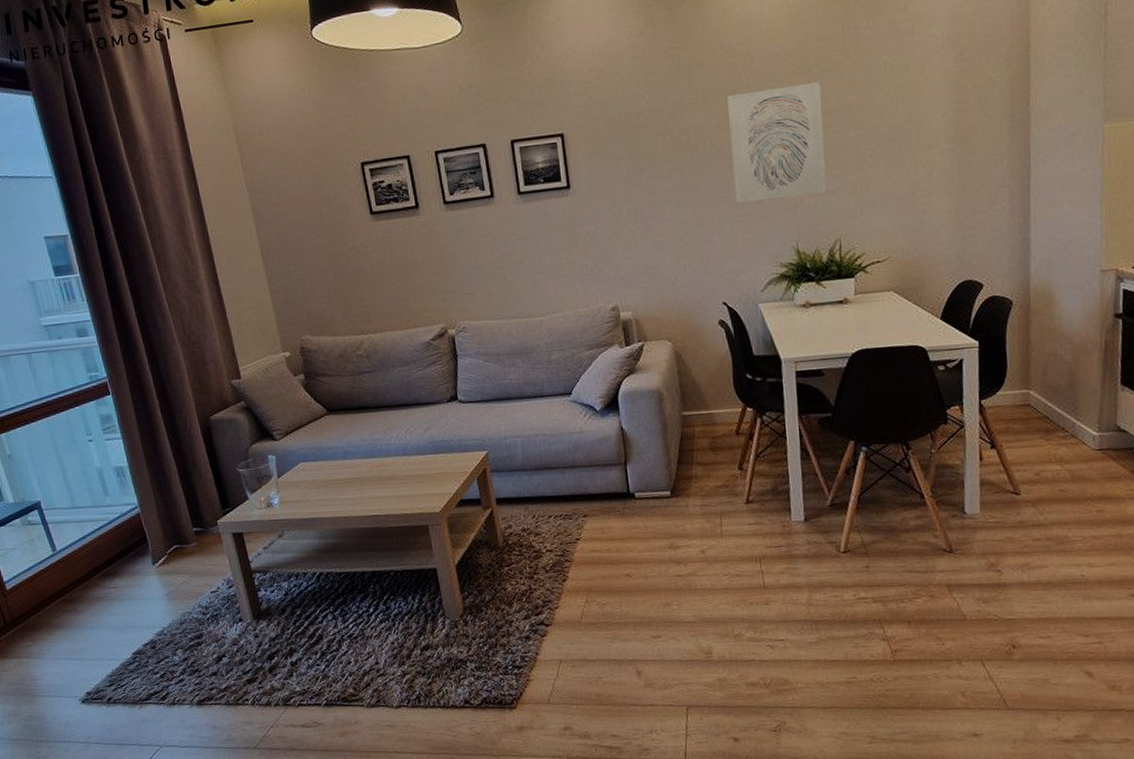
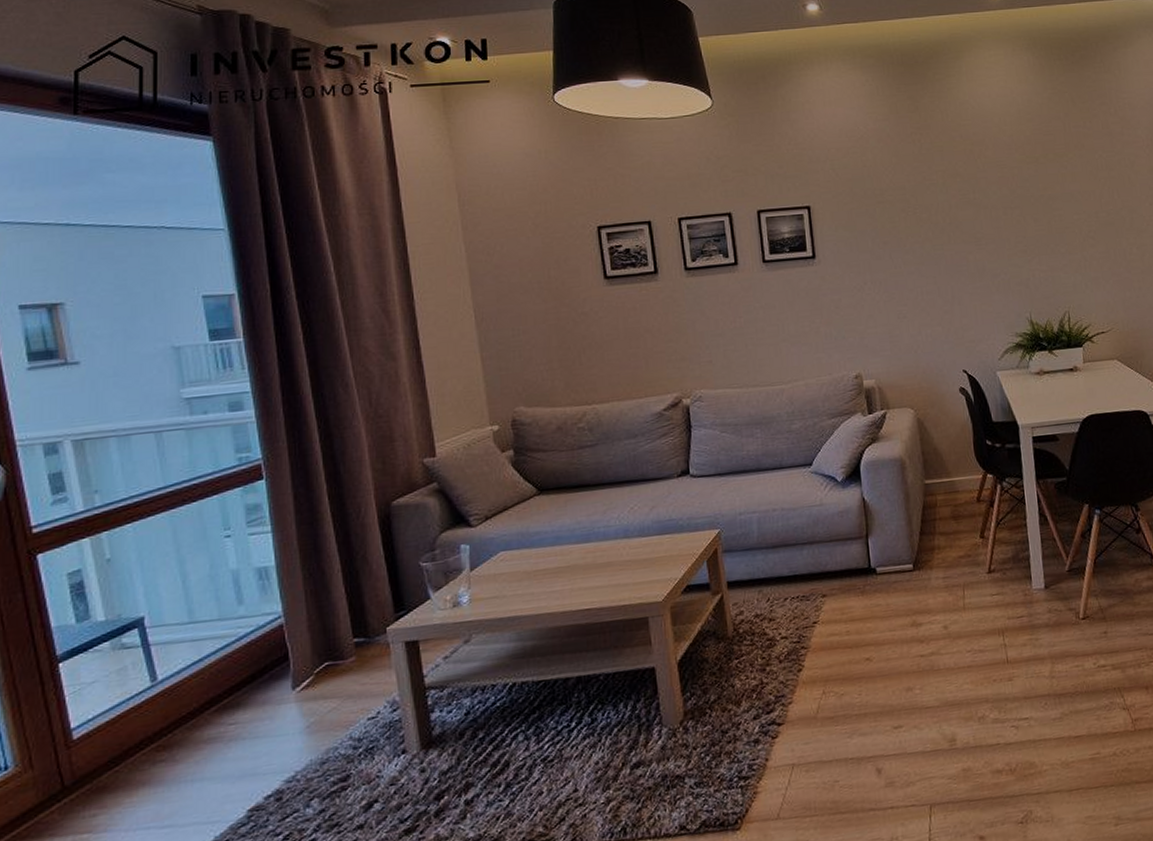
wall art: present [726,81,828,203] -> none [964,170,1056,276]

